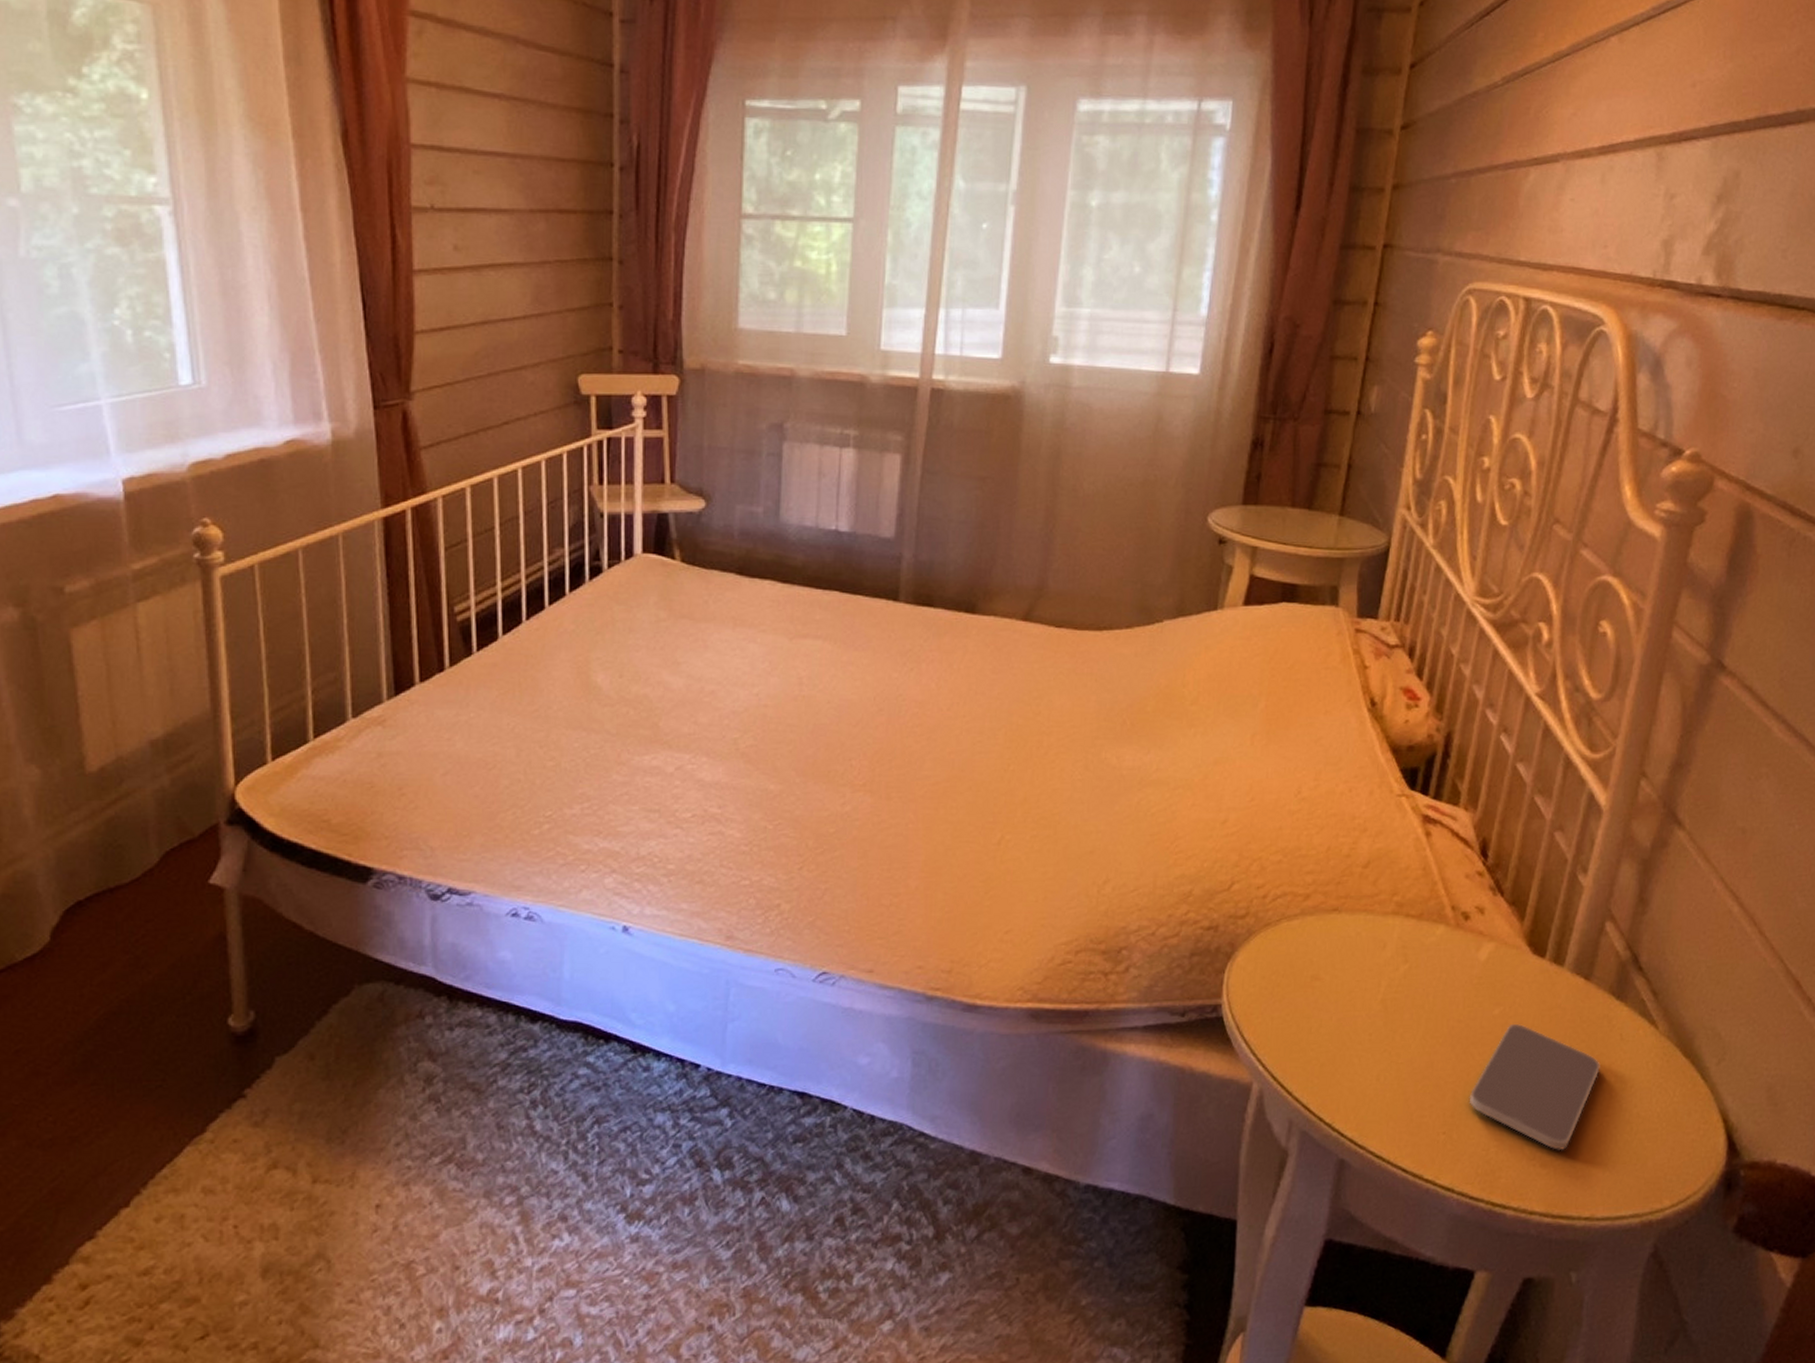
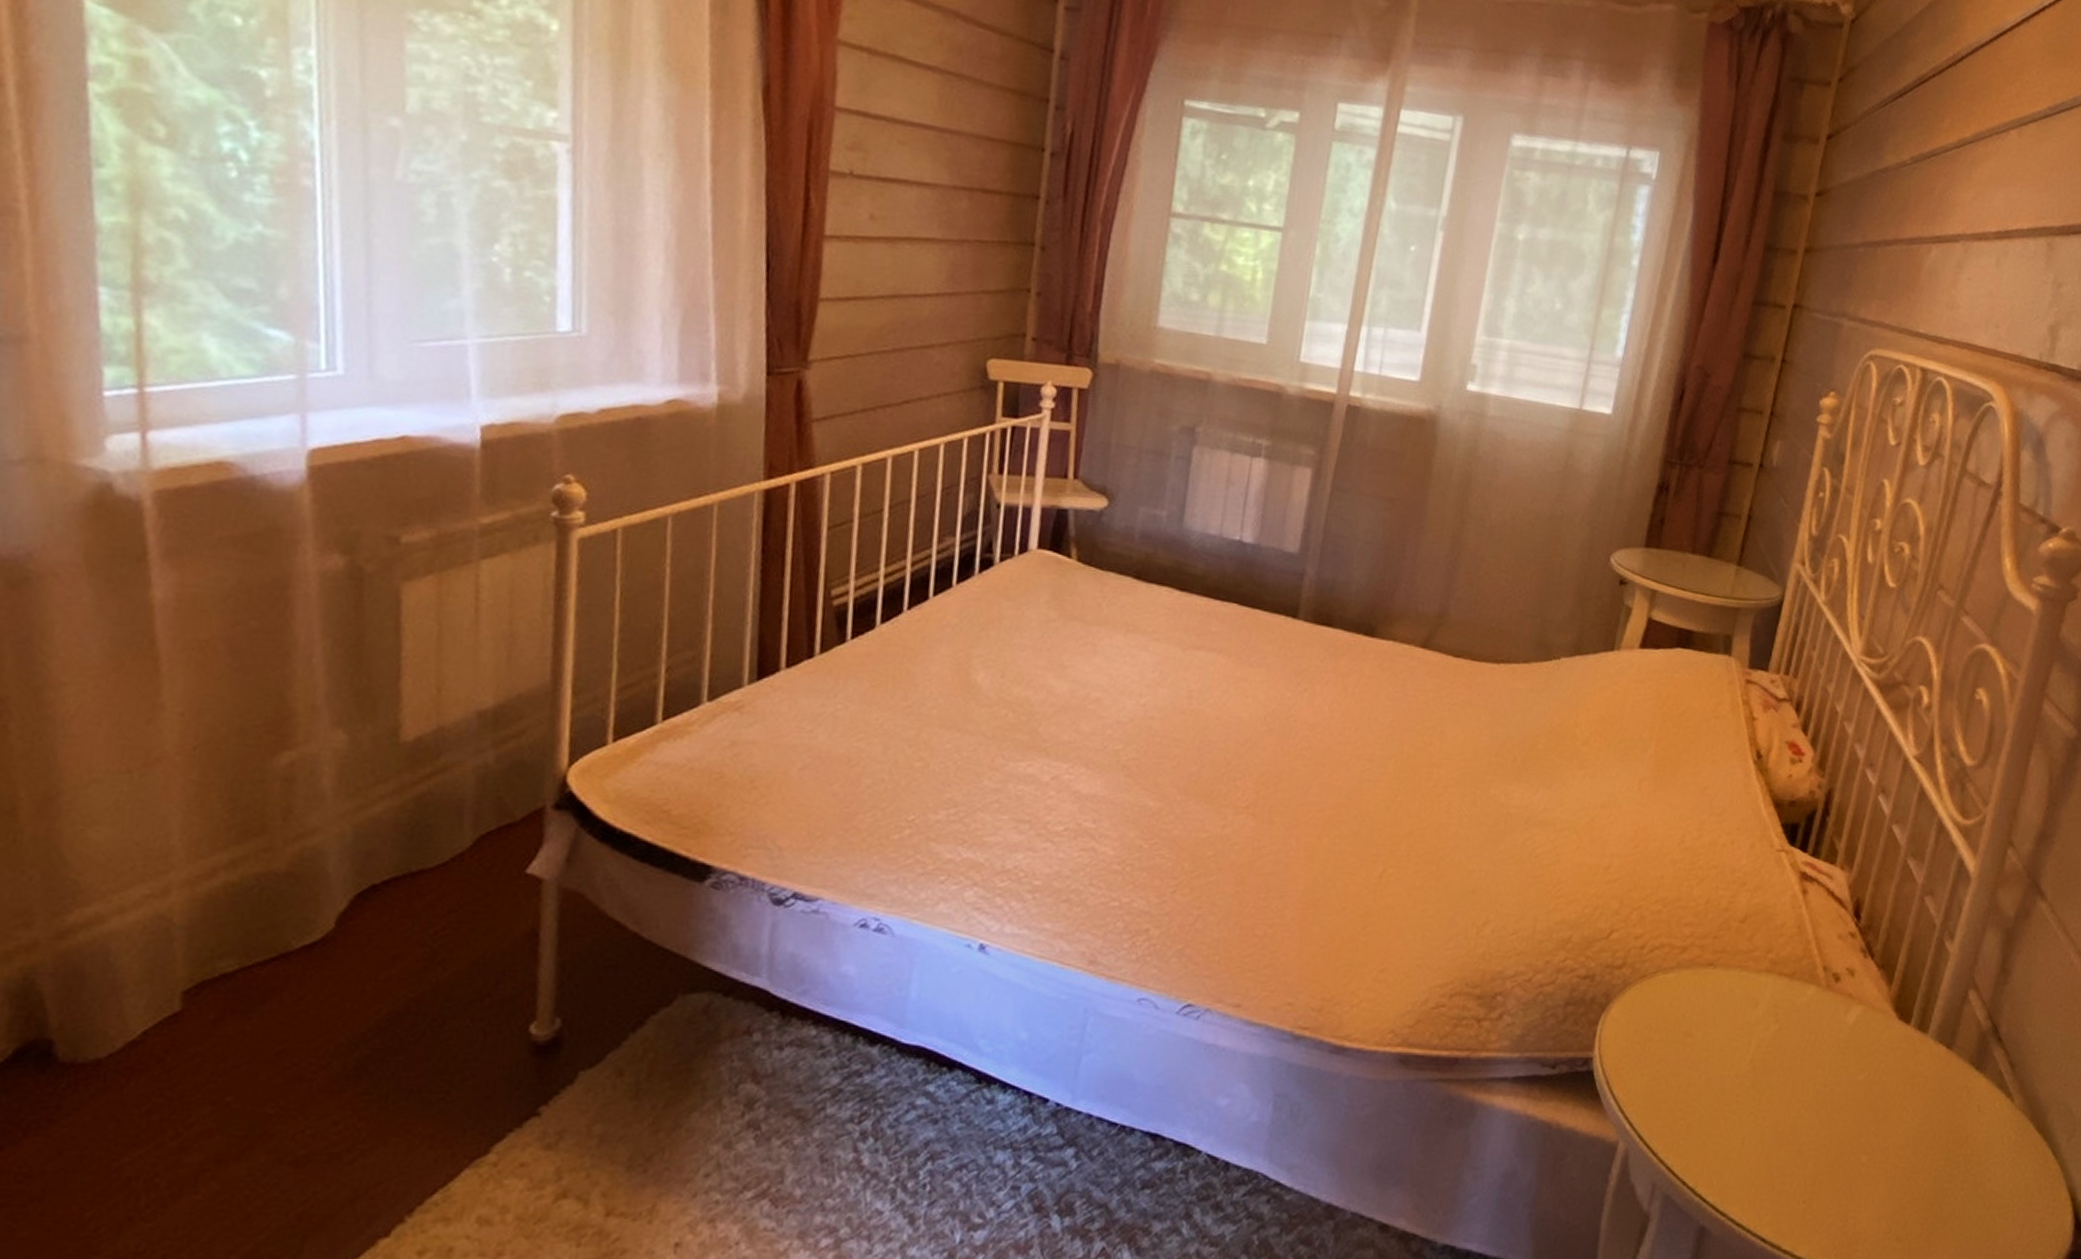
smartphone: present [1469,1023,1600,1151] -> none [1830,1090,1958,1225]

